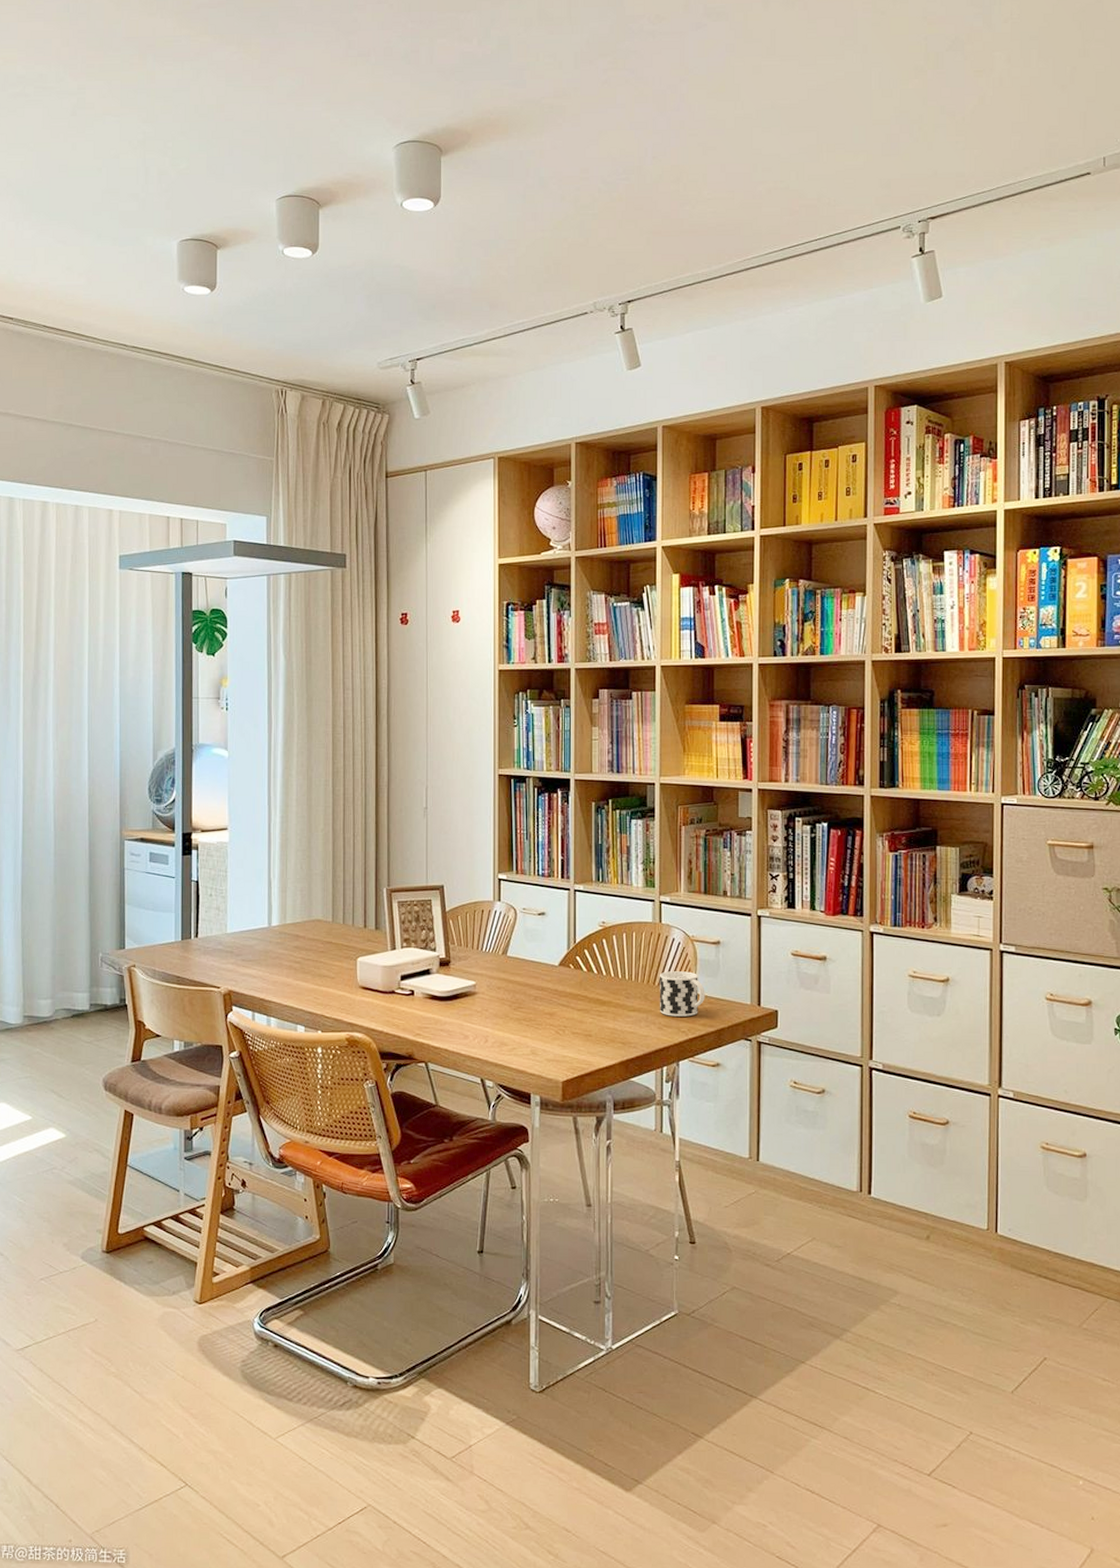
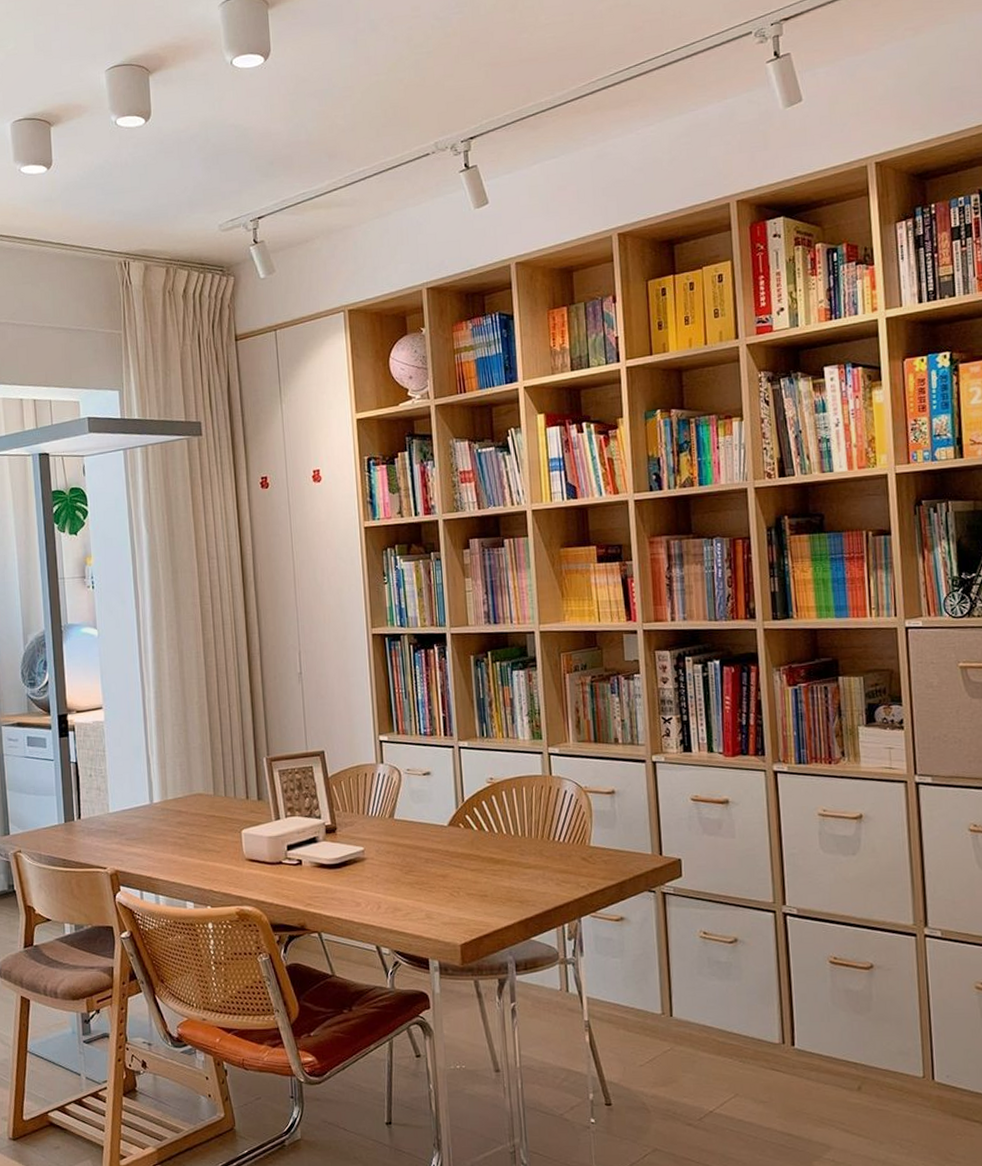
cup: present [659,971,705,1017] -> none [553,824,604,871]

